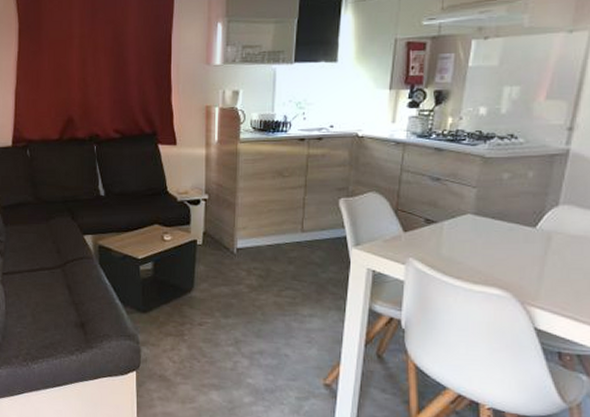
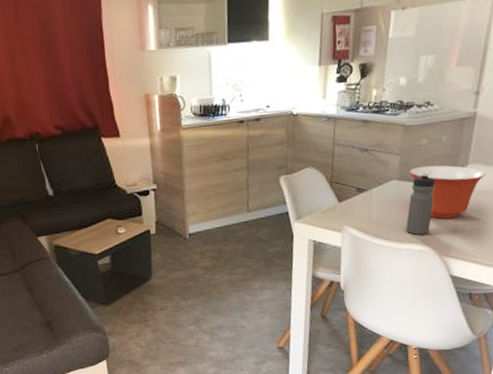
water bottle: none [482,211,518,278] -> present [406,173,435,235]
mixing bowl: none [487,202,581,262] -> present [409,165,486,219]

